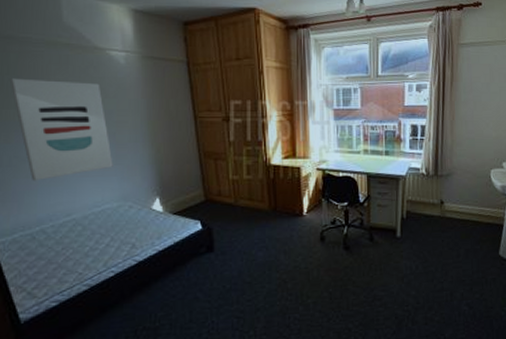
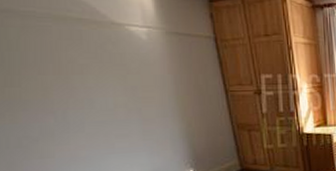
wall art: present [9,78,113,182] -> none [11,55,141,162]

